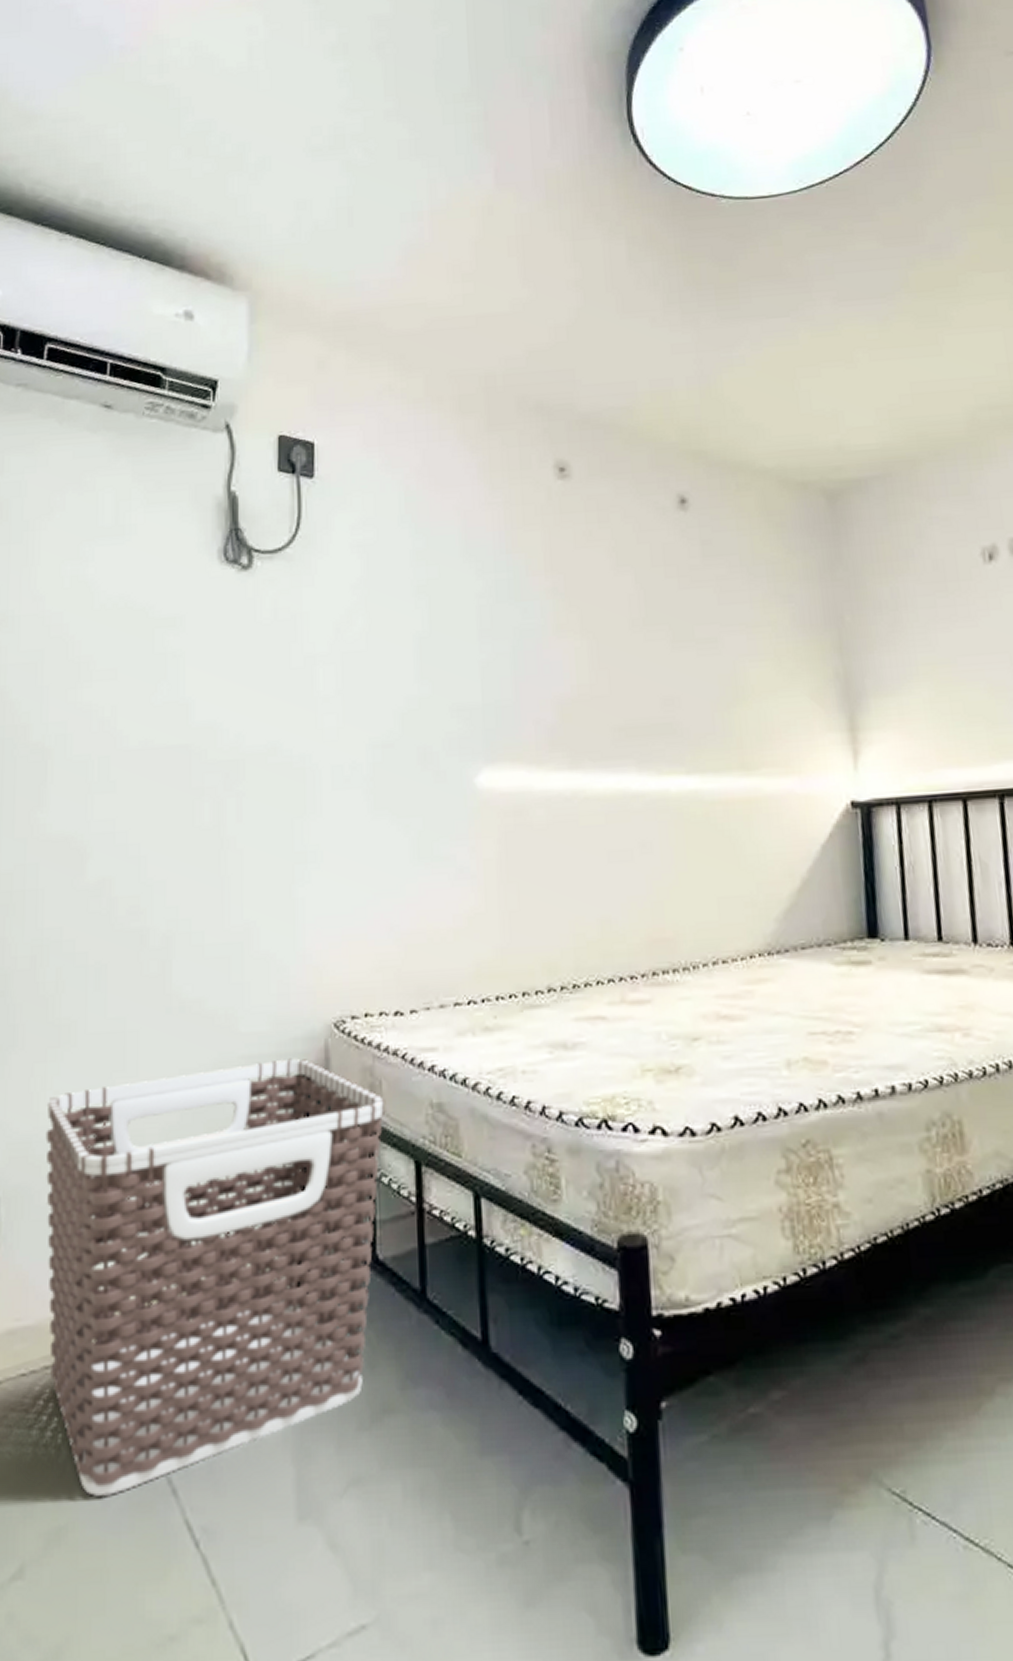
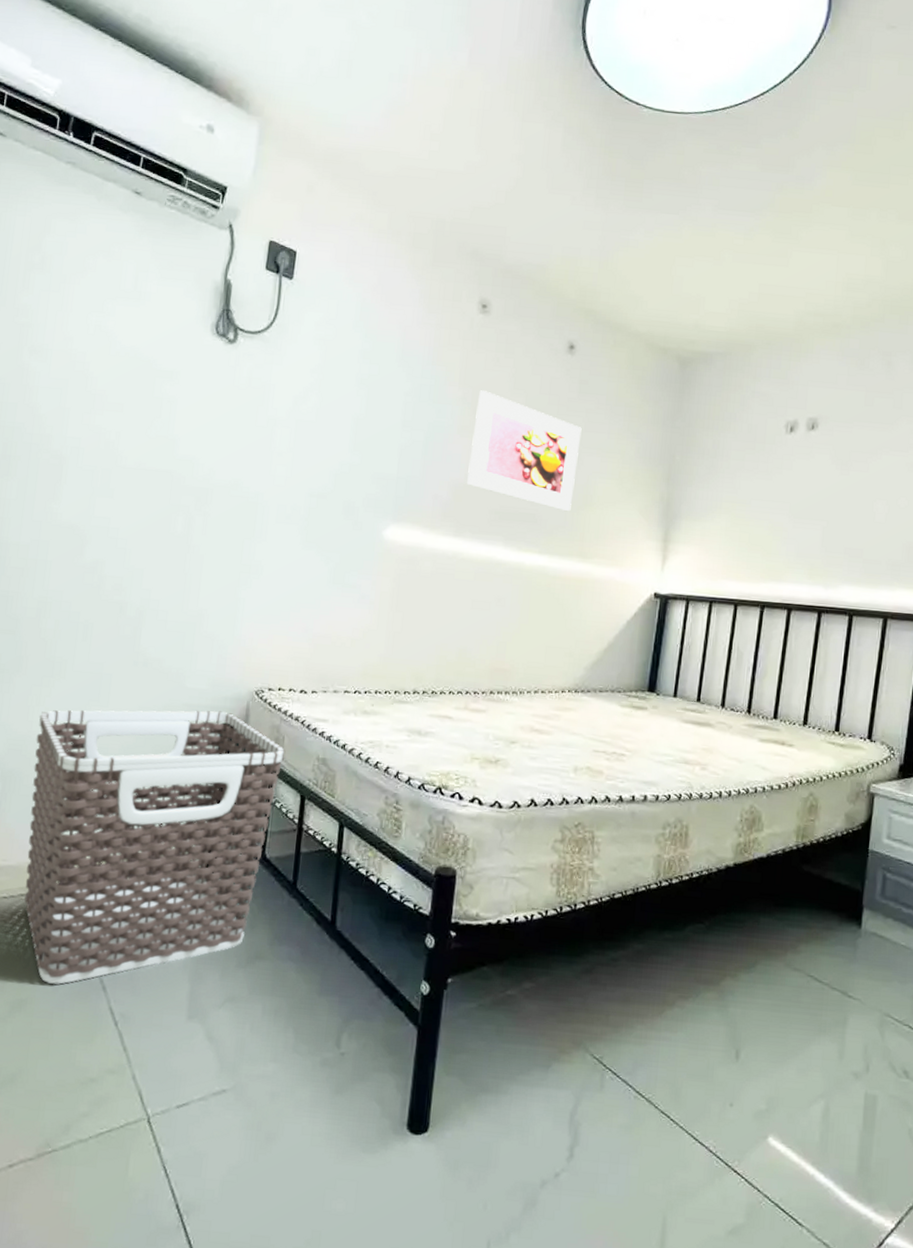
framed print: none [572,574,719,713] -> present [467,390,582,512]

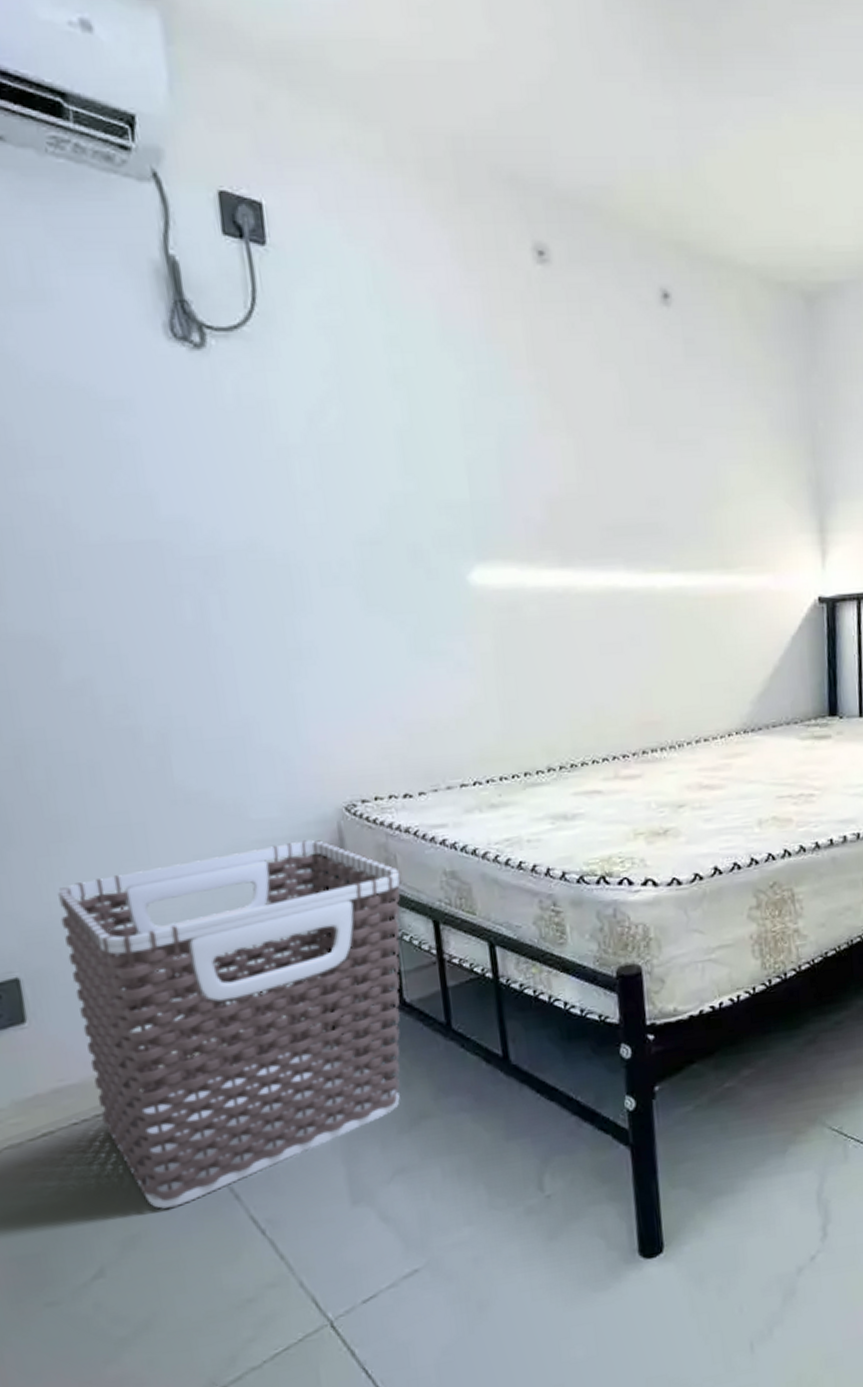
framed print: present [467,390,582,512] -> none [557,369,701,514]

